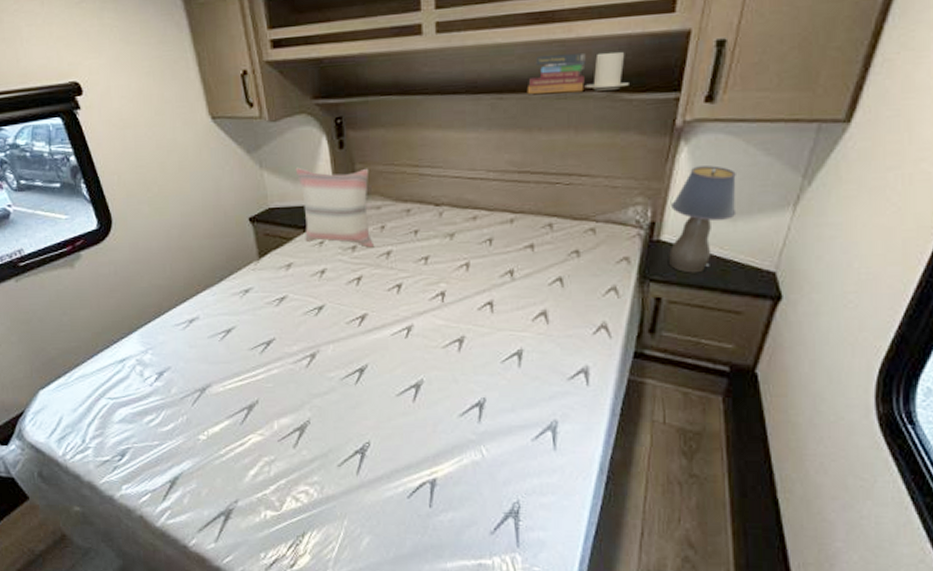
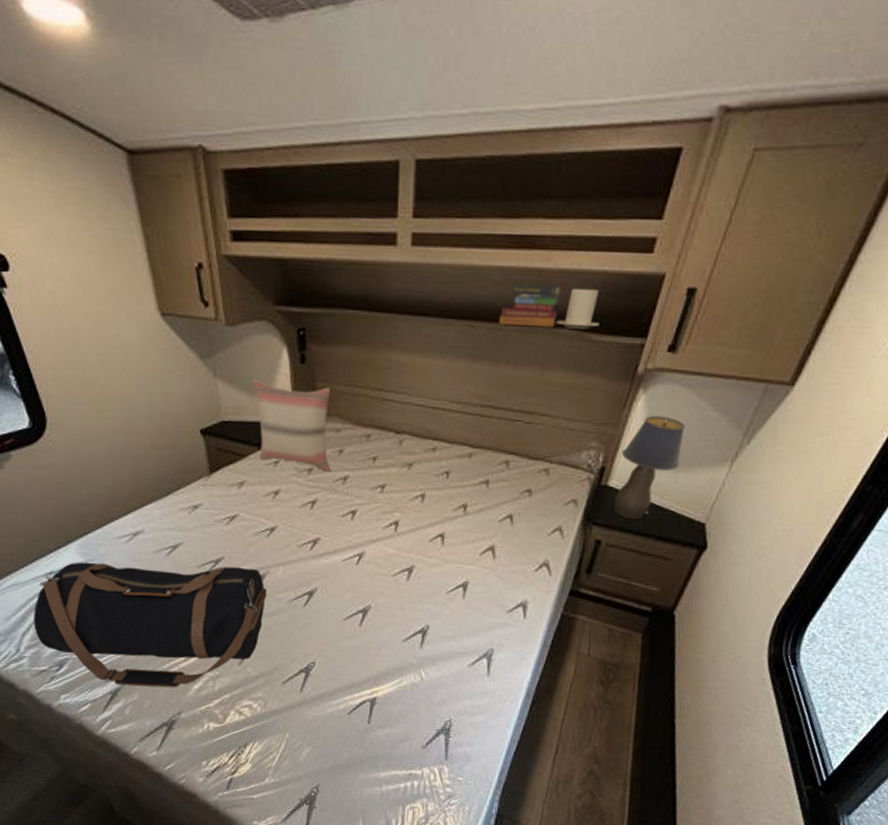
duffel bag: none [98,347,319,475] -> present [33,562,267,688]

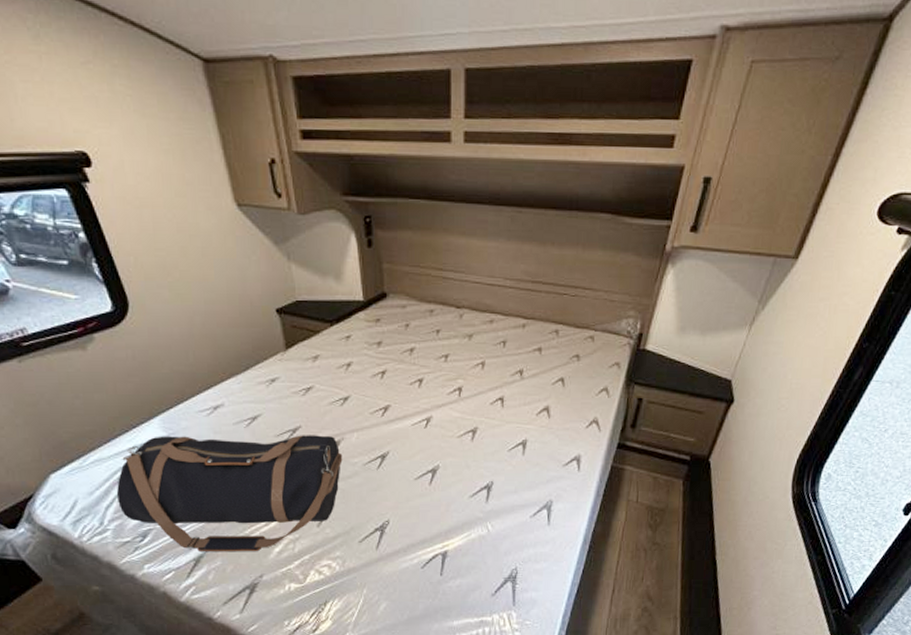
pillow: present [252,379,331,472] -> none [323,262,398,344]
books: present [498,284,561,328] -> none [543,175,596,213]
candle: present [556,288,600,329] -> none [593,178,631,213]
table lamp: present [611,416,685,520] -> none [650,287,709,379]

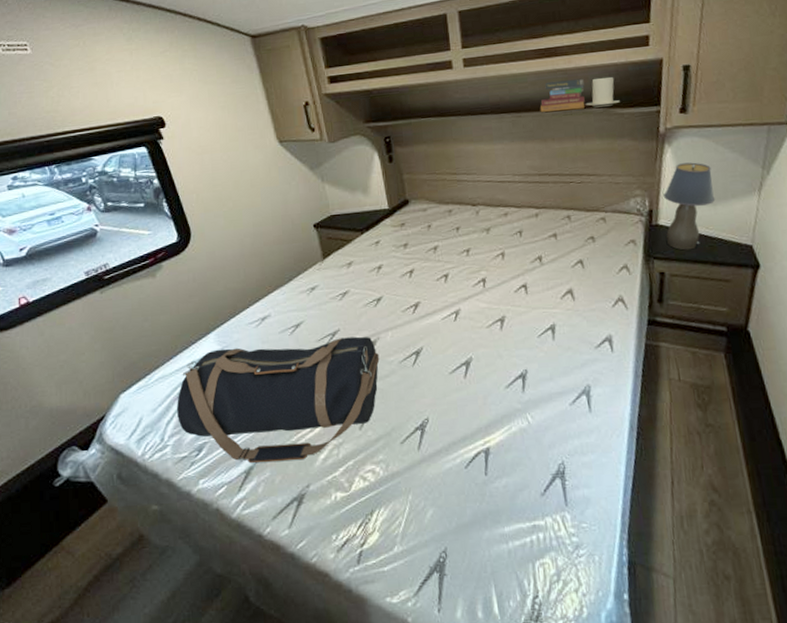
books: none [543,175,596,213] -> present [540,78,585,112]
candle: none [593,178,631,213] -> present [585,76,620,108]
table lamp: none [650,287,709,379] -> present [664,162,716,251]

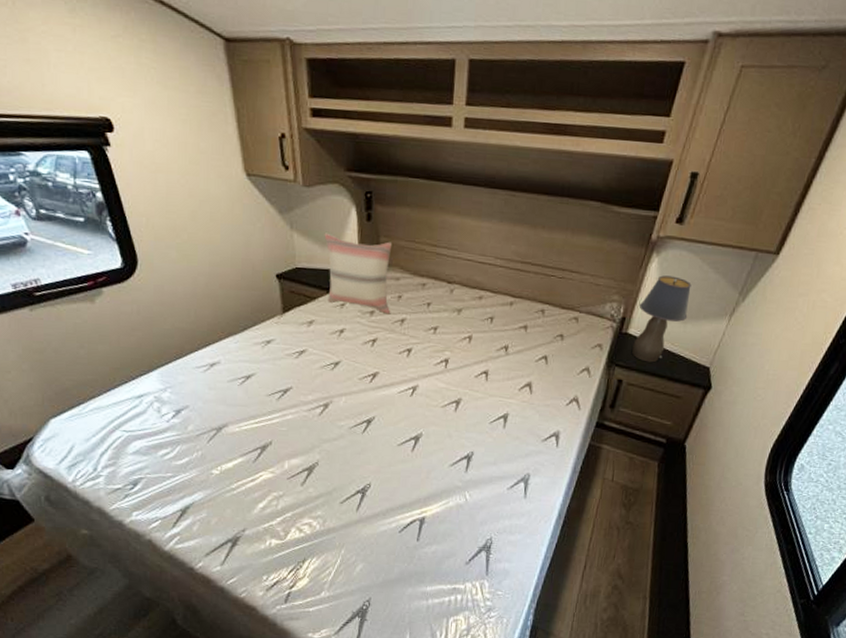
duffel bag: present [177,336,380,463] -> none [113,388,330,506]
pillow: none [352,177,422,245] -> present [324,232,393,314]
books: present [540,78,585,112] -> none [536,162,588,200]
candle: present [585,76,620,108] -> none [584,168,620,202]

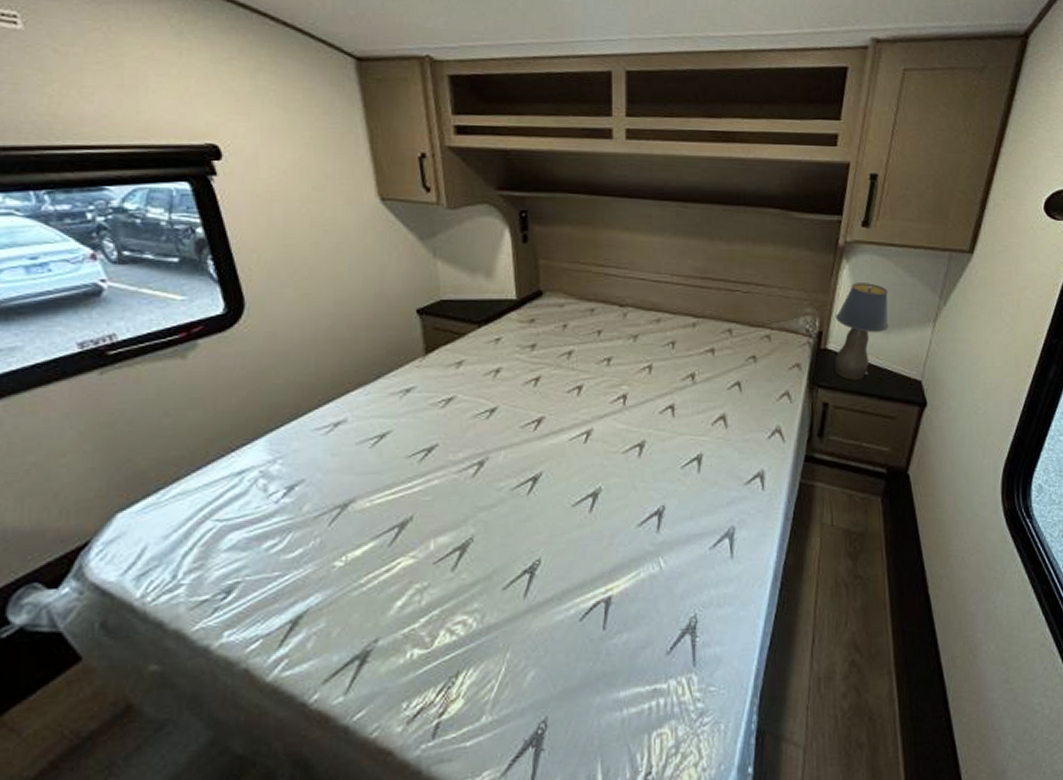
pillow: present [324,232,393,314] -> none [473,258,554,347]

